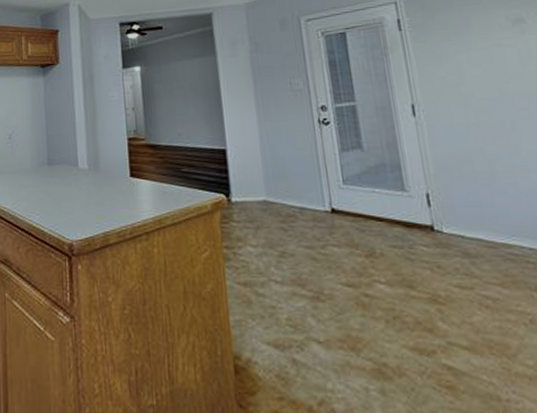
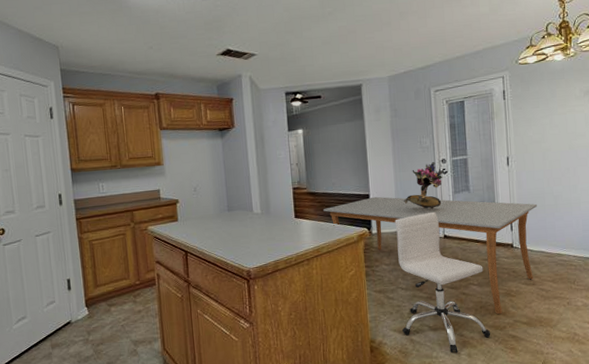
dining table: none [166,152,470,331] -> present [323,196,538,315]
chair: none [261,175,414,387] -> present [394,211,491,353]
bouquet: none [271,109,325,171] -> present [403,162,443,209]

